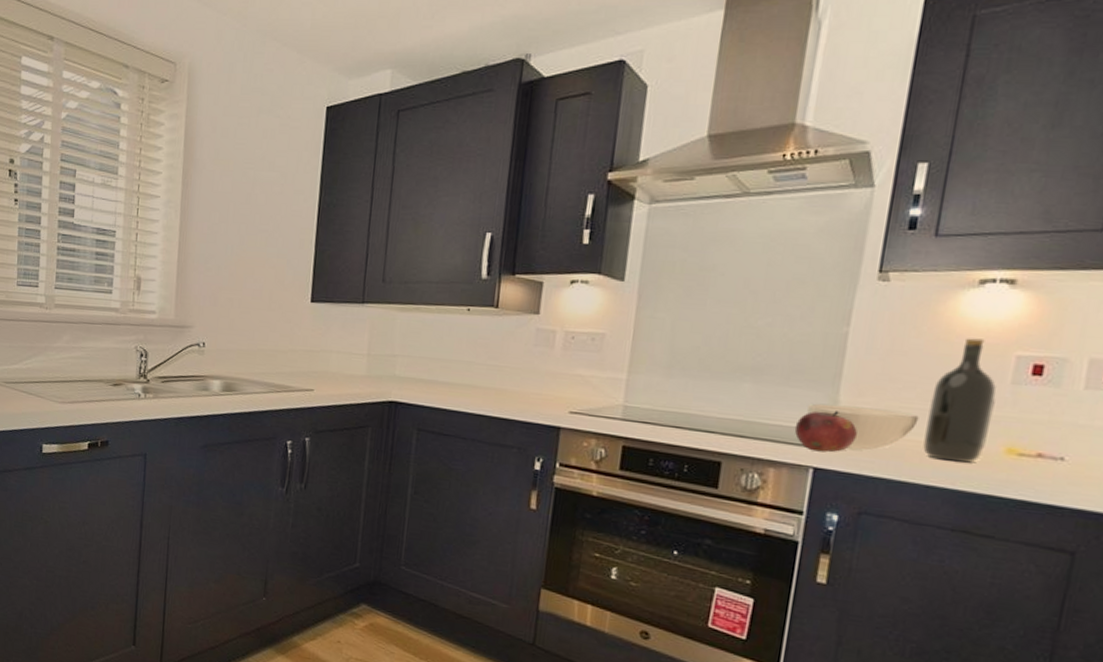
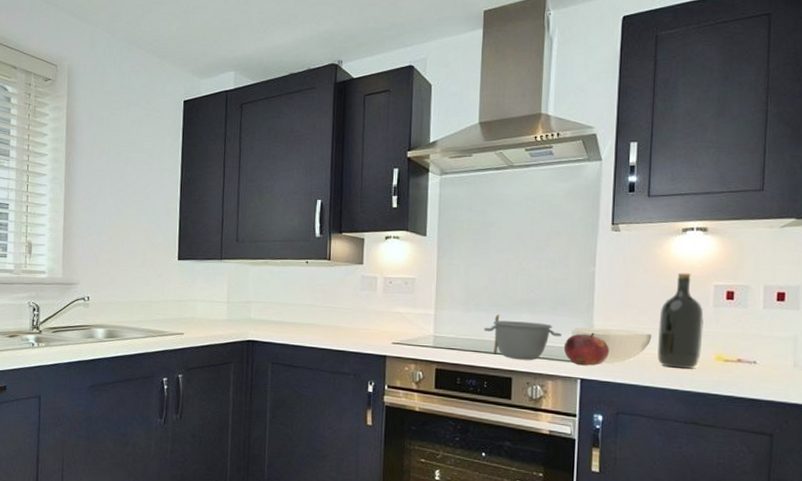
cooking pot: none [689,383,794,443] -> present [483,314,562,361]

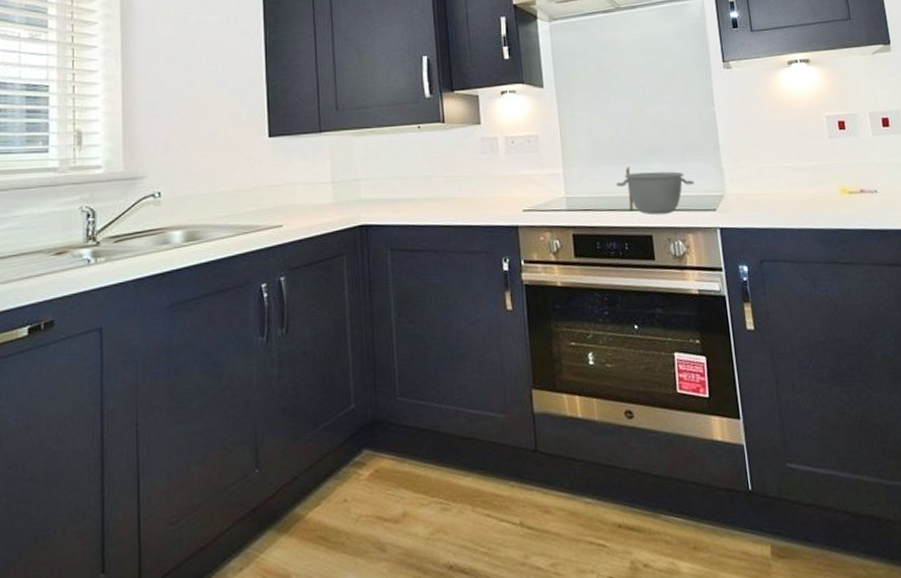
fruit: present [563,333,609,366] -> none [697,177,743,214]
bowl: present [571,327,652,363] -> none [702,170,780,207]
wine bottle: present [657,273,704,369] -> none [782,106,827,206]

